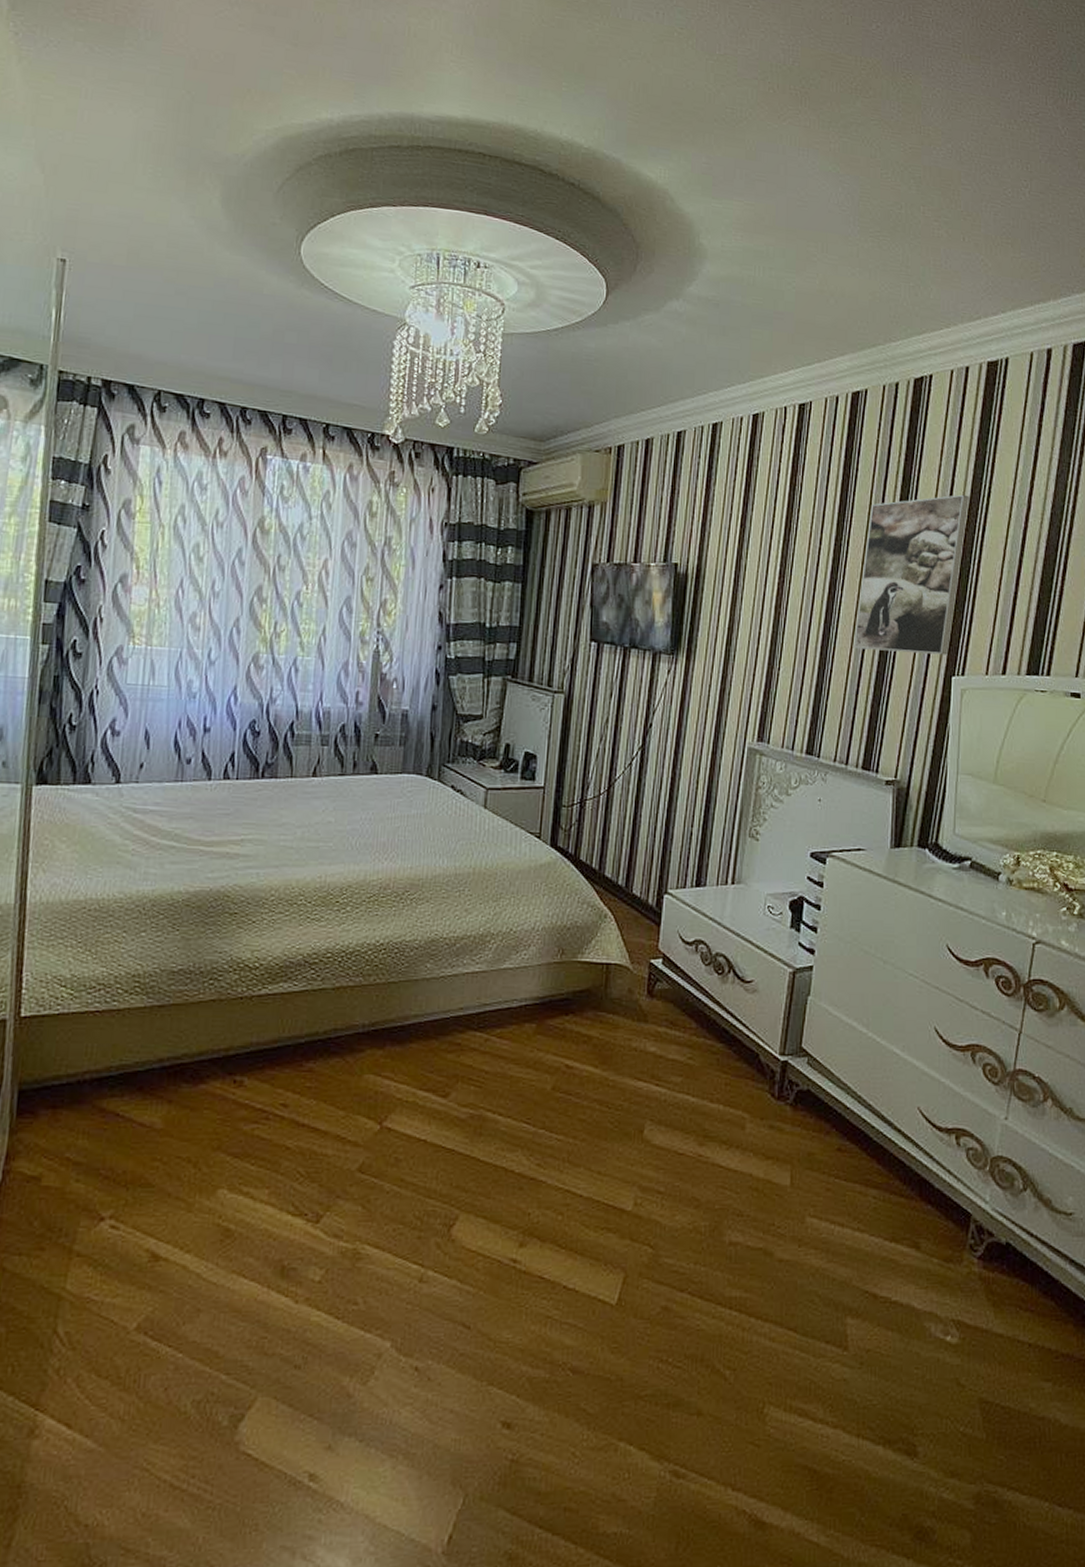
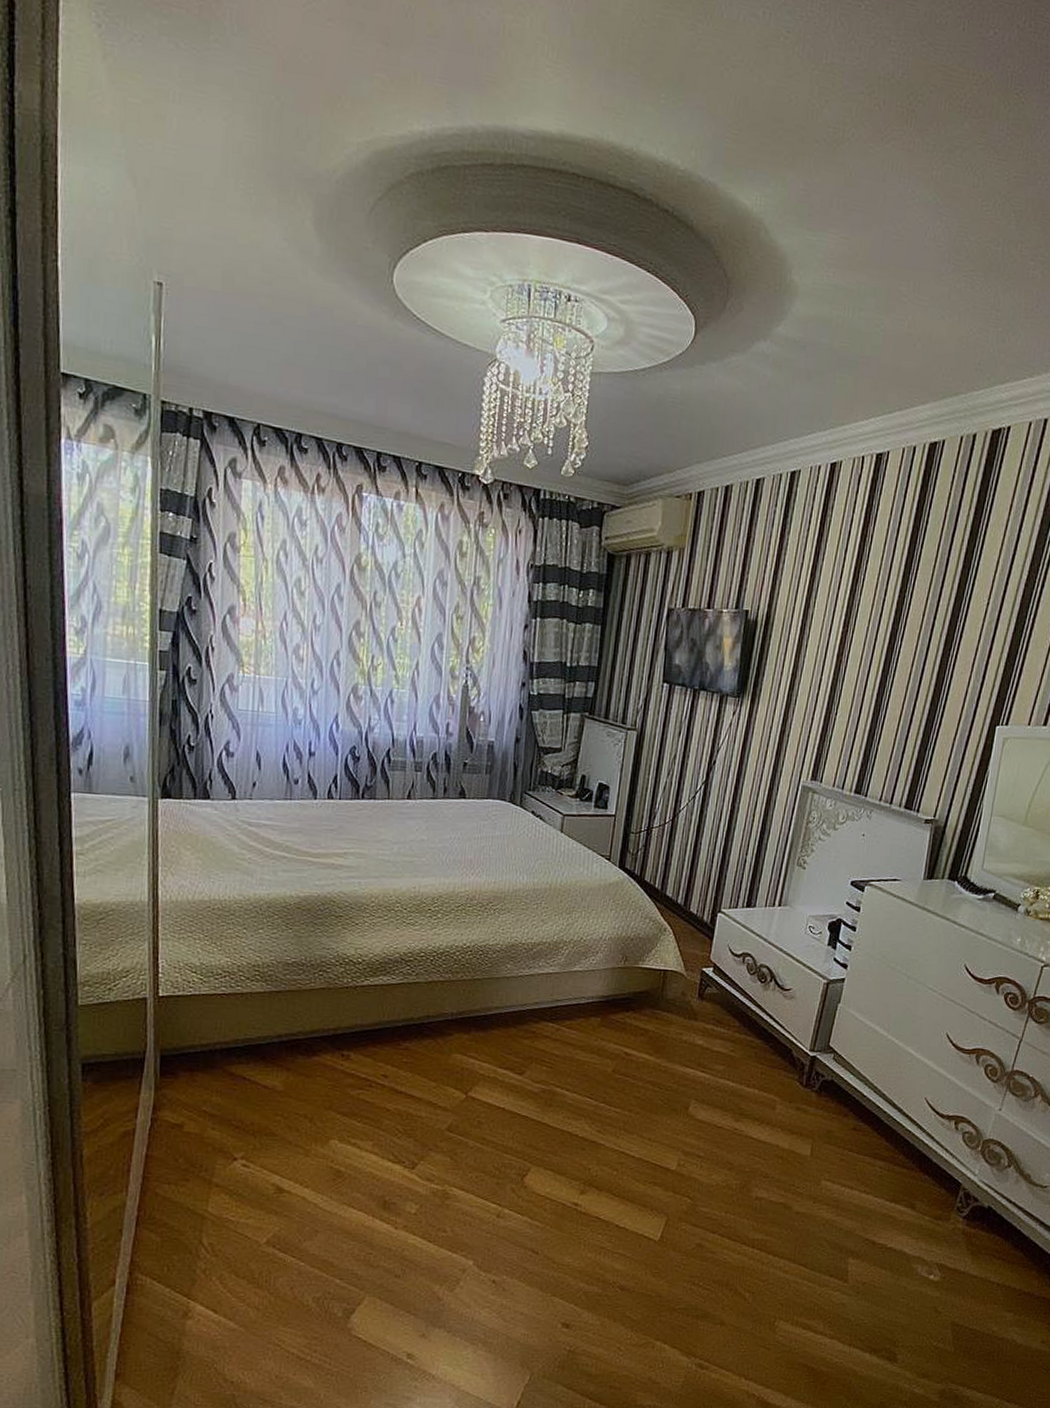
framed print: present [854,494,969,655] -> none [907,550,1032,706]

